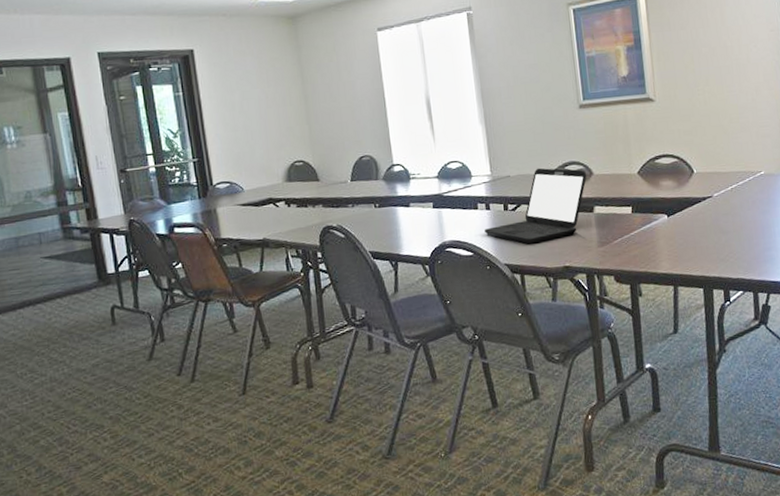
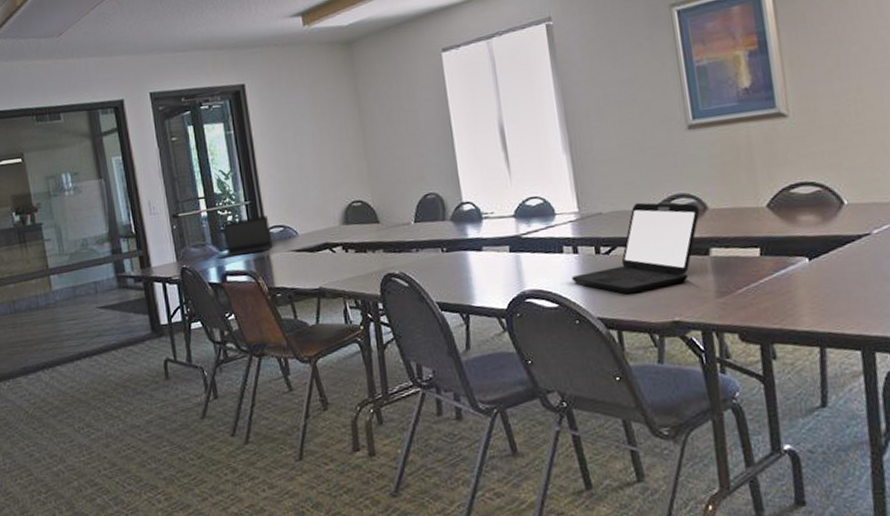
laptop: none [165,172,220,212] -> present [217,215,273,259]

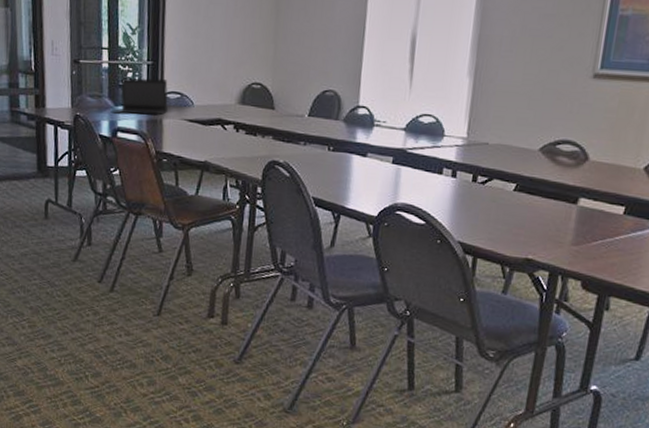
laptop: present [572,202,700,295] -> none [444,140,581,227]

